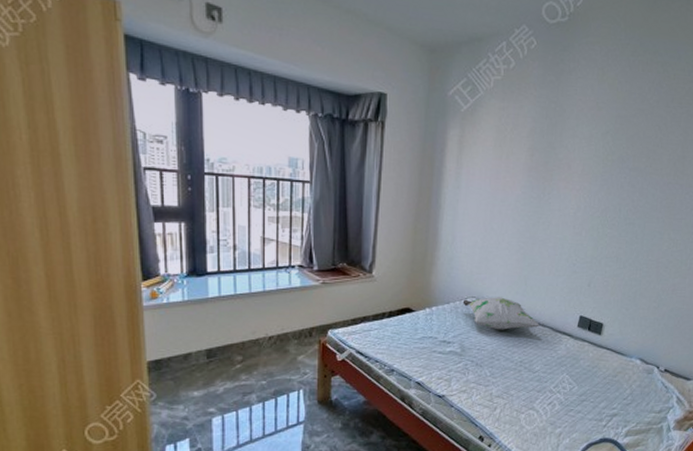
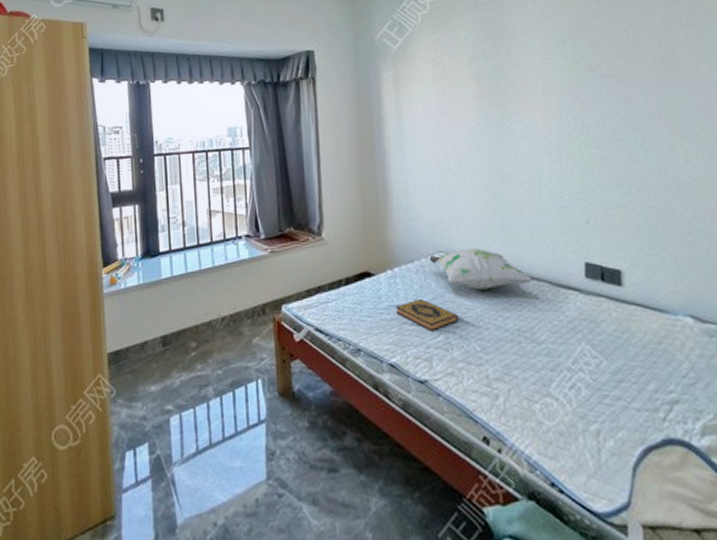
hardback book: none [428,334,479,359] -> present [396,299,460,332]

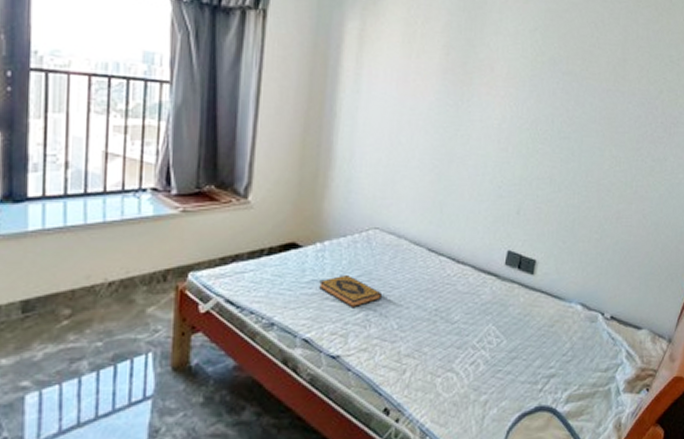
decorative pillow: present [429,248,533,290] -> none [363,228,458,270]

